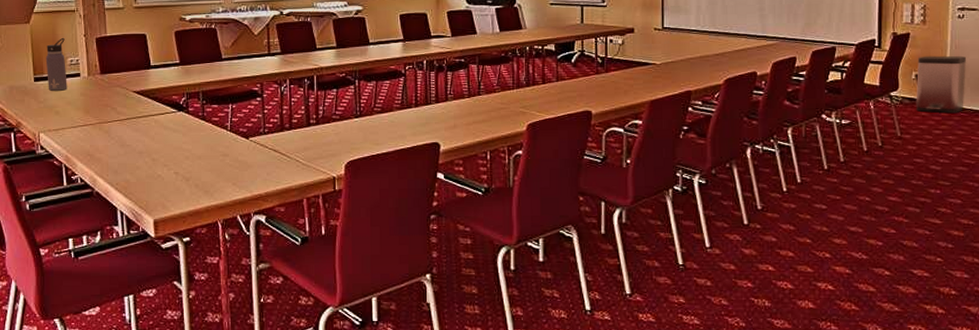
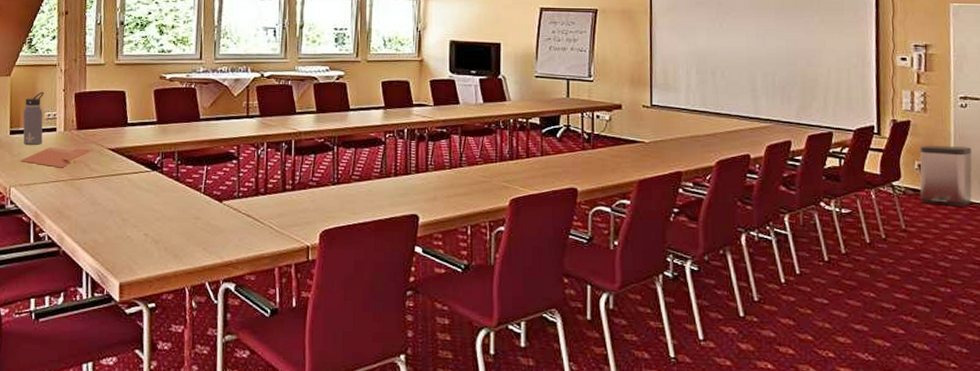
papers: none [47,91,118,112] -> present [20,146,93,168]

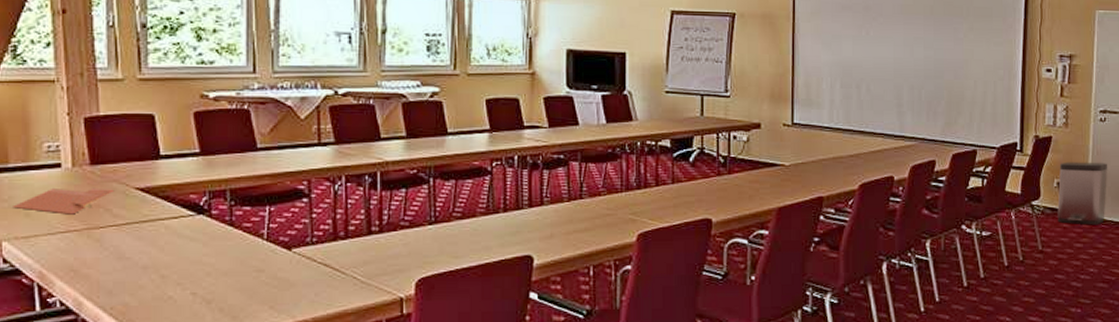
water bottle: present [23,91,44,146] -> none [11,115,43,187]

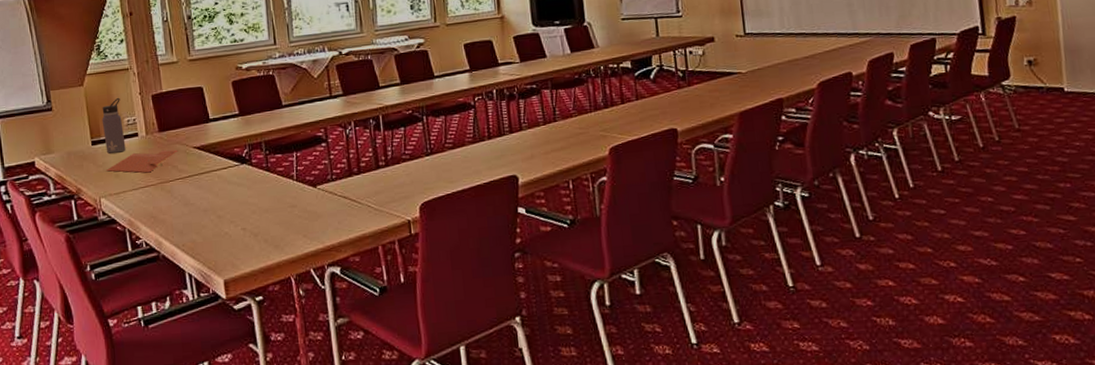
water bottle: none [11,115,43,187] -> present [102,97,126,155]
pedal bin: present [1057,162,1107,225] -> none [1027,36,1086,100]

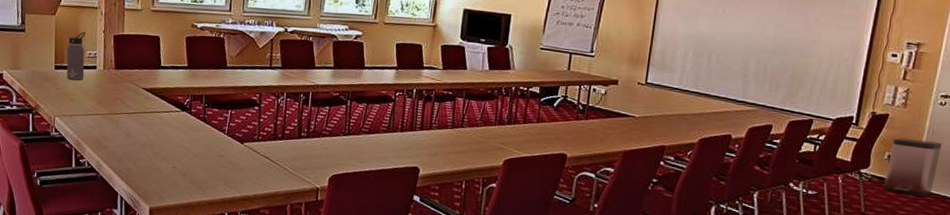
papers: present [106,149,178,173] -> none [64,82,129,103]
pedal bin: none [1027,36,1086,100] -> present [883,138,941,197]

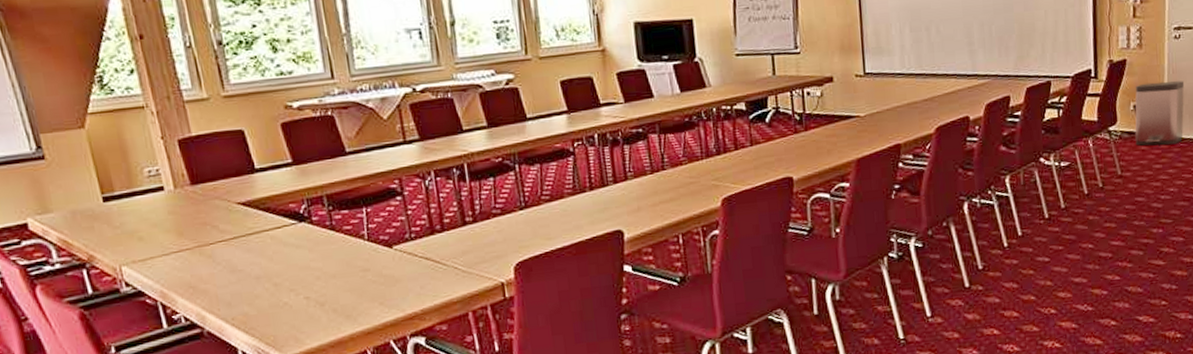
water bottle: present [66,31,86,81] -> none [112,142,150,213]

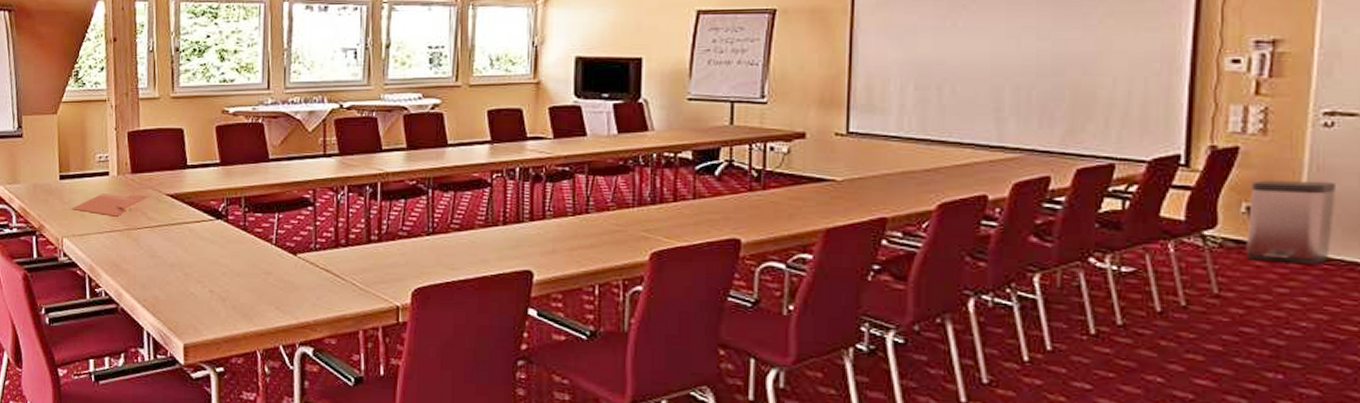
papers: none [125,206,218,235] -> present [72,192,150,217]

